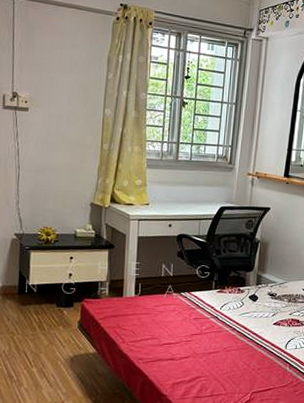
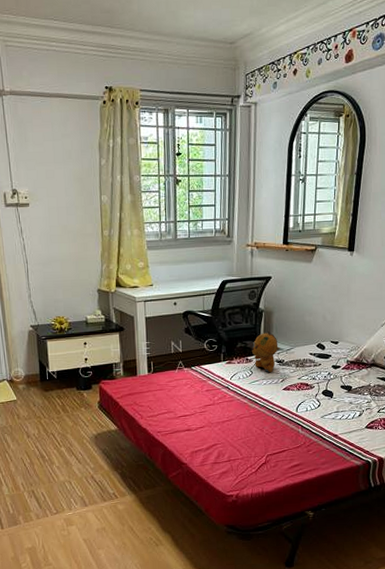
stuffed bear: none [244,262,274,306] -> present [251,330,281,373]

